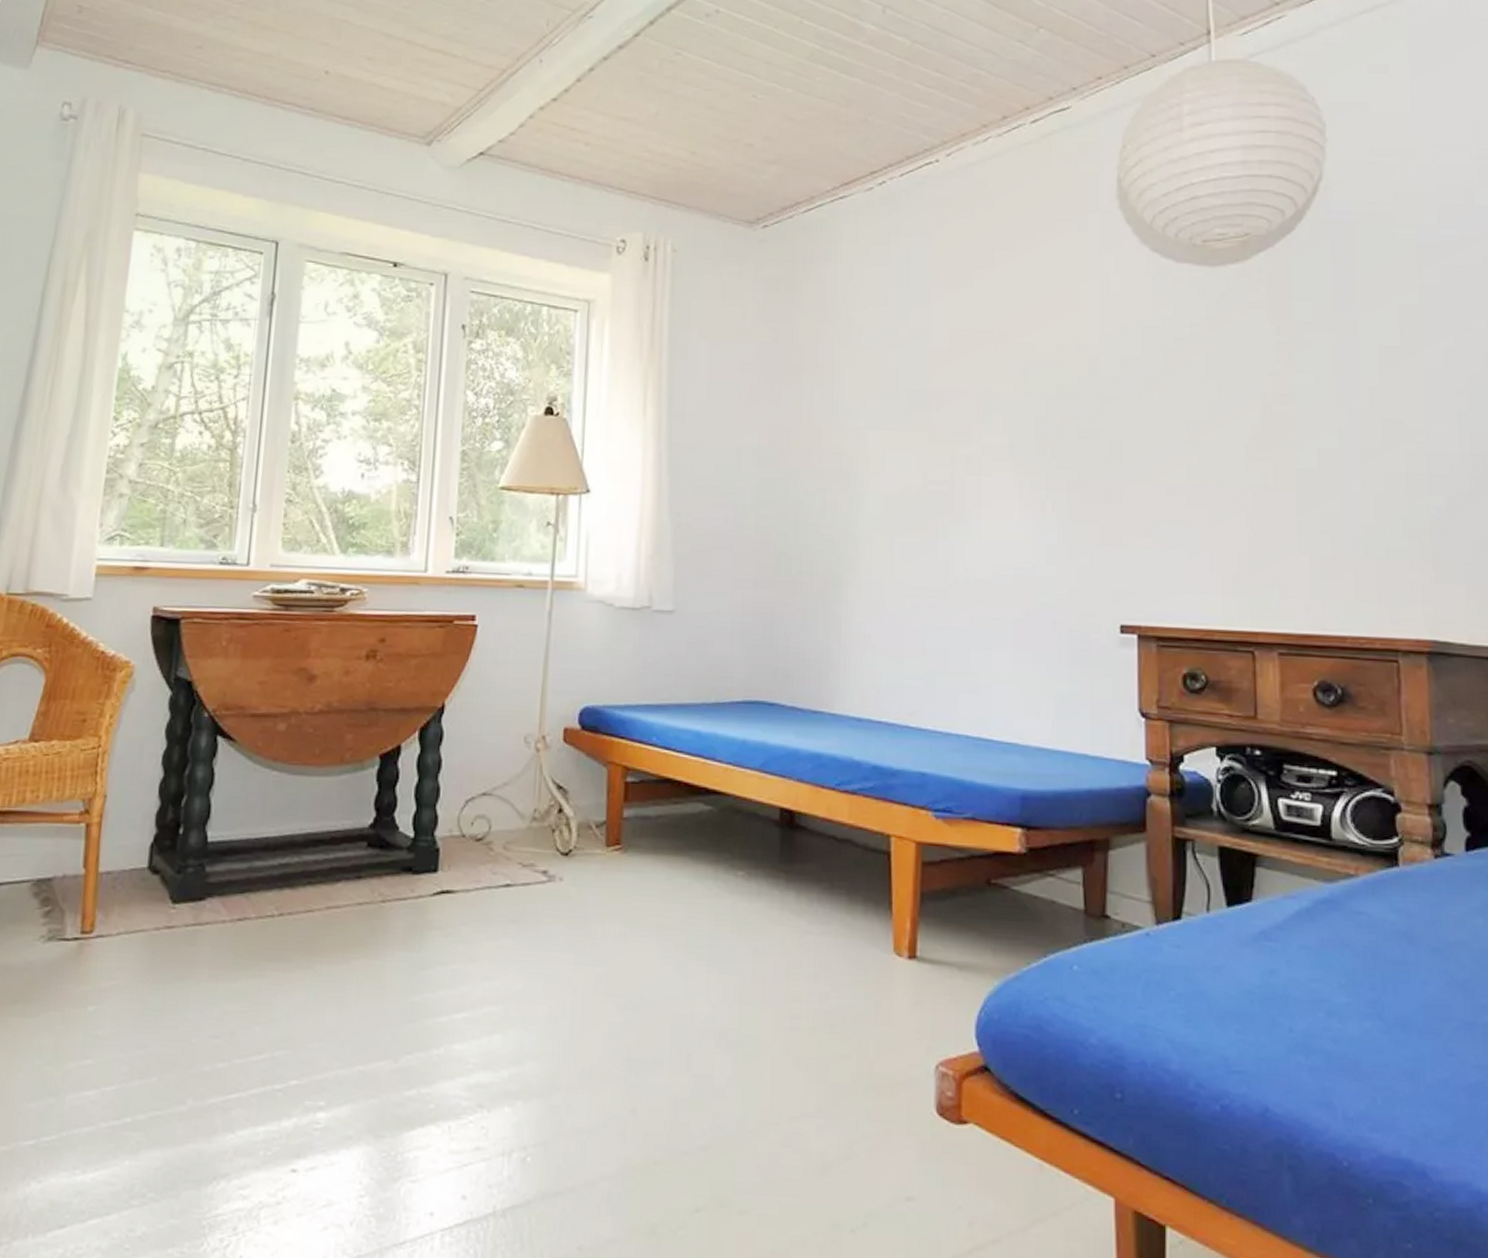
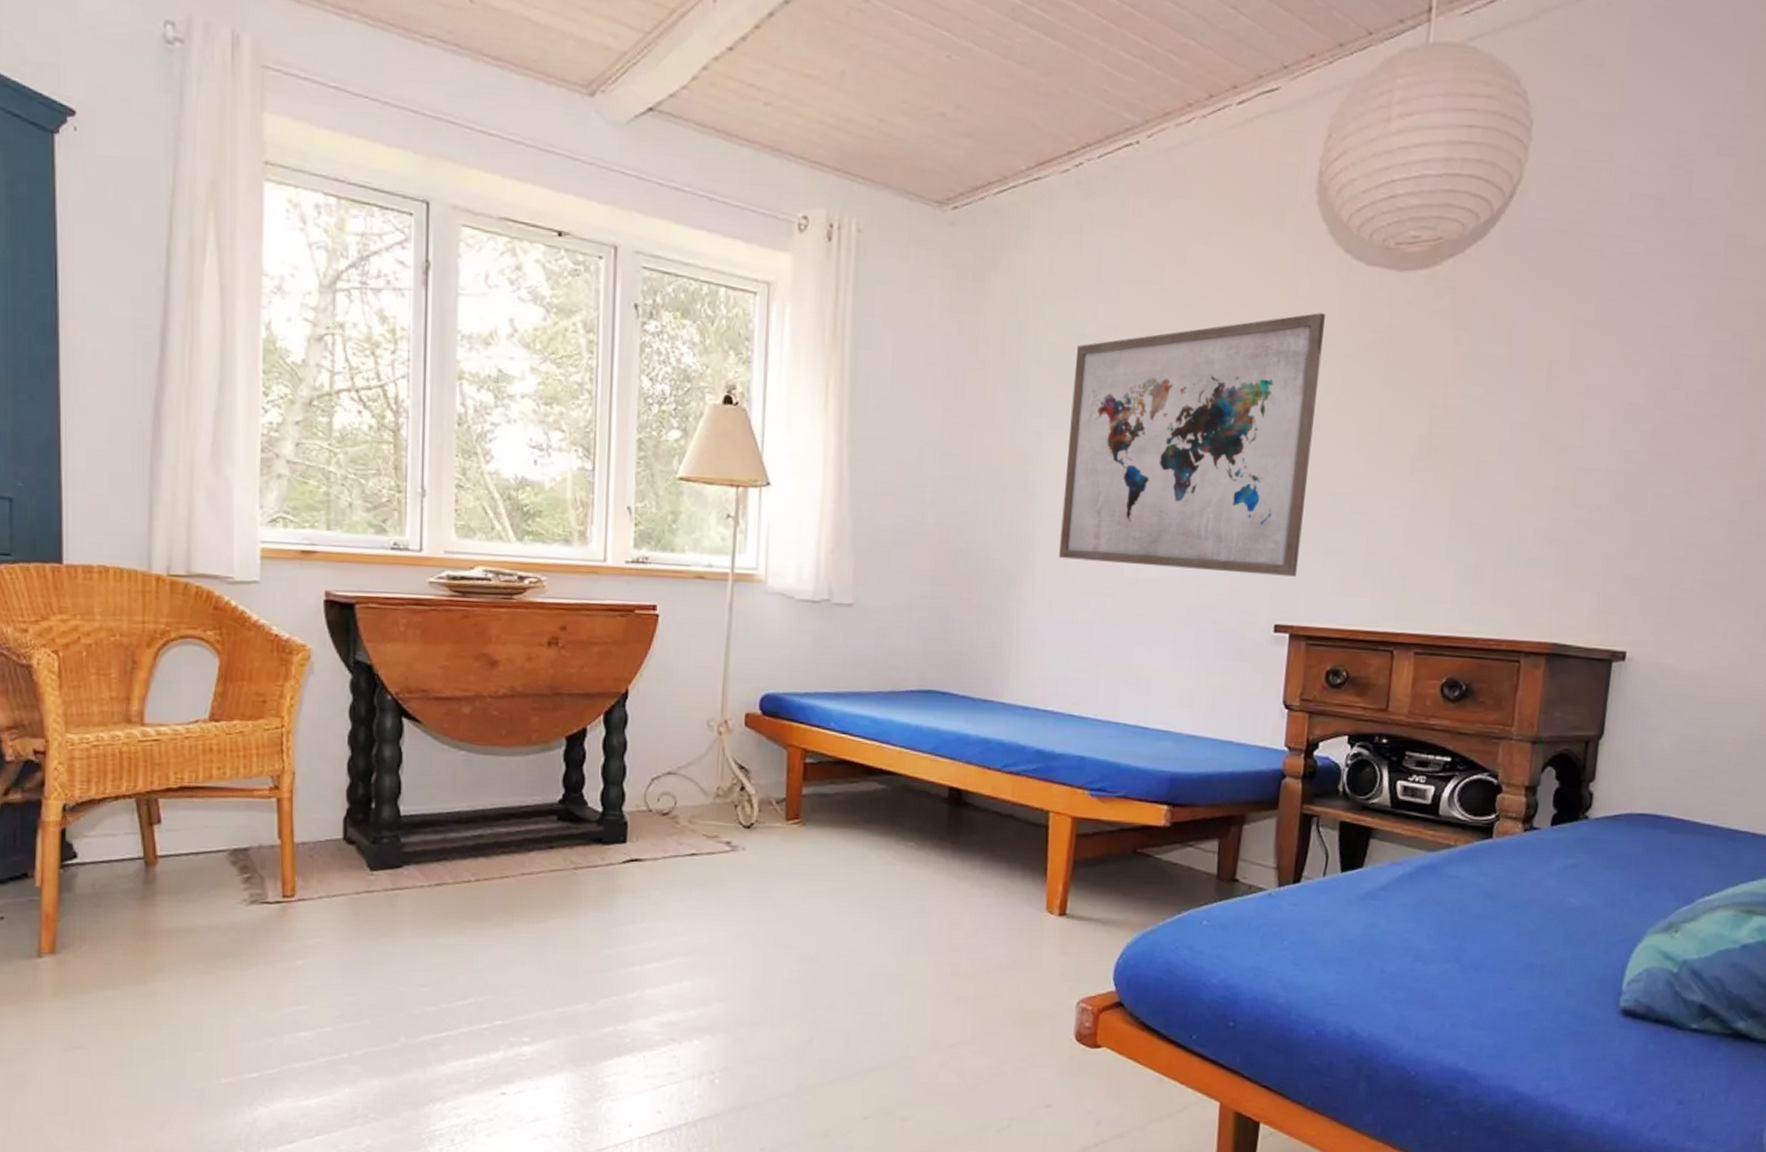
wall art: none [885,309,1140,574] -> present [1059,313,1325,577]

